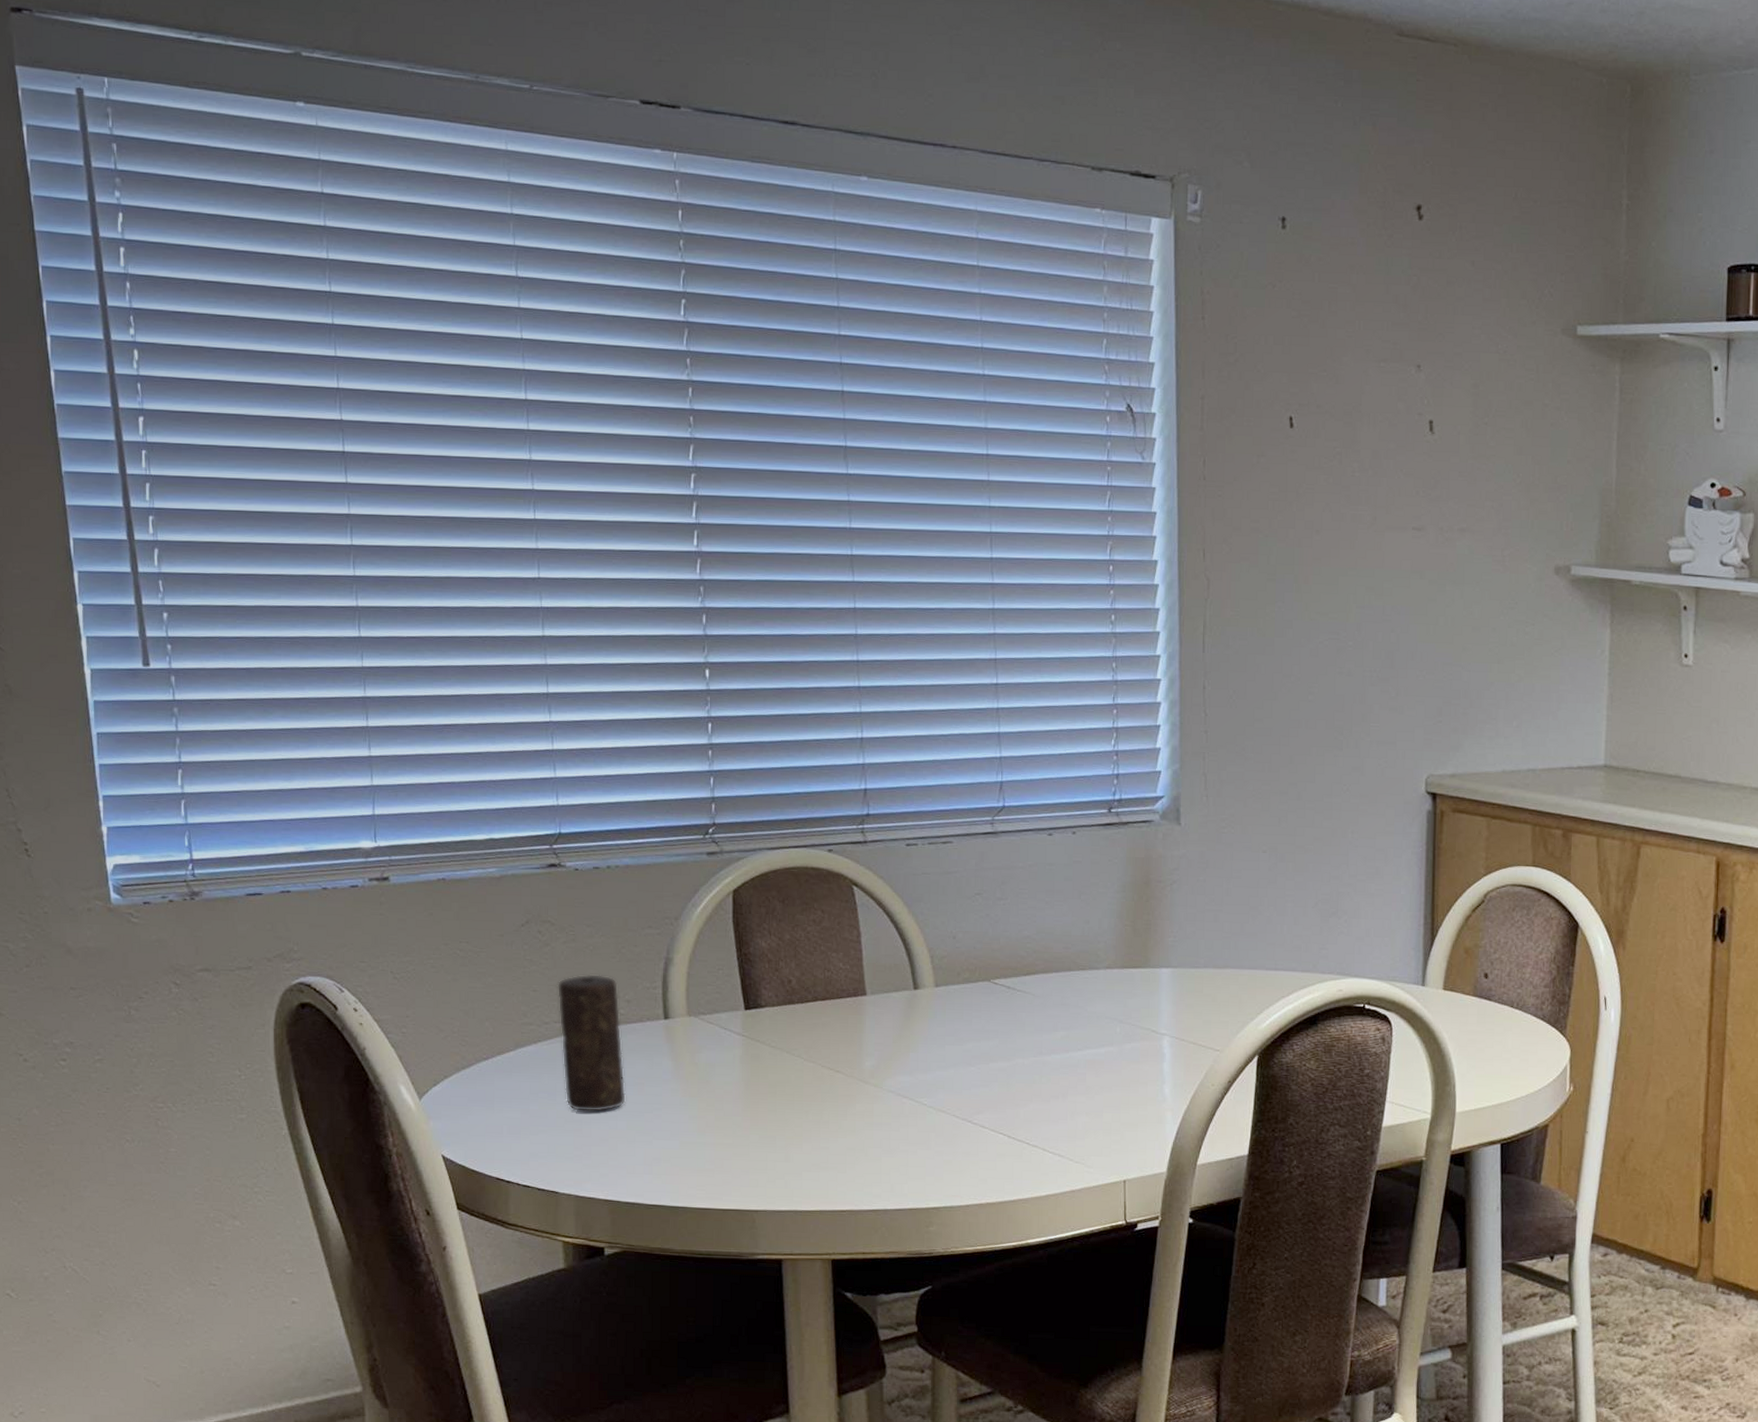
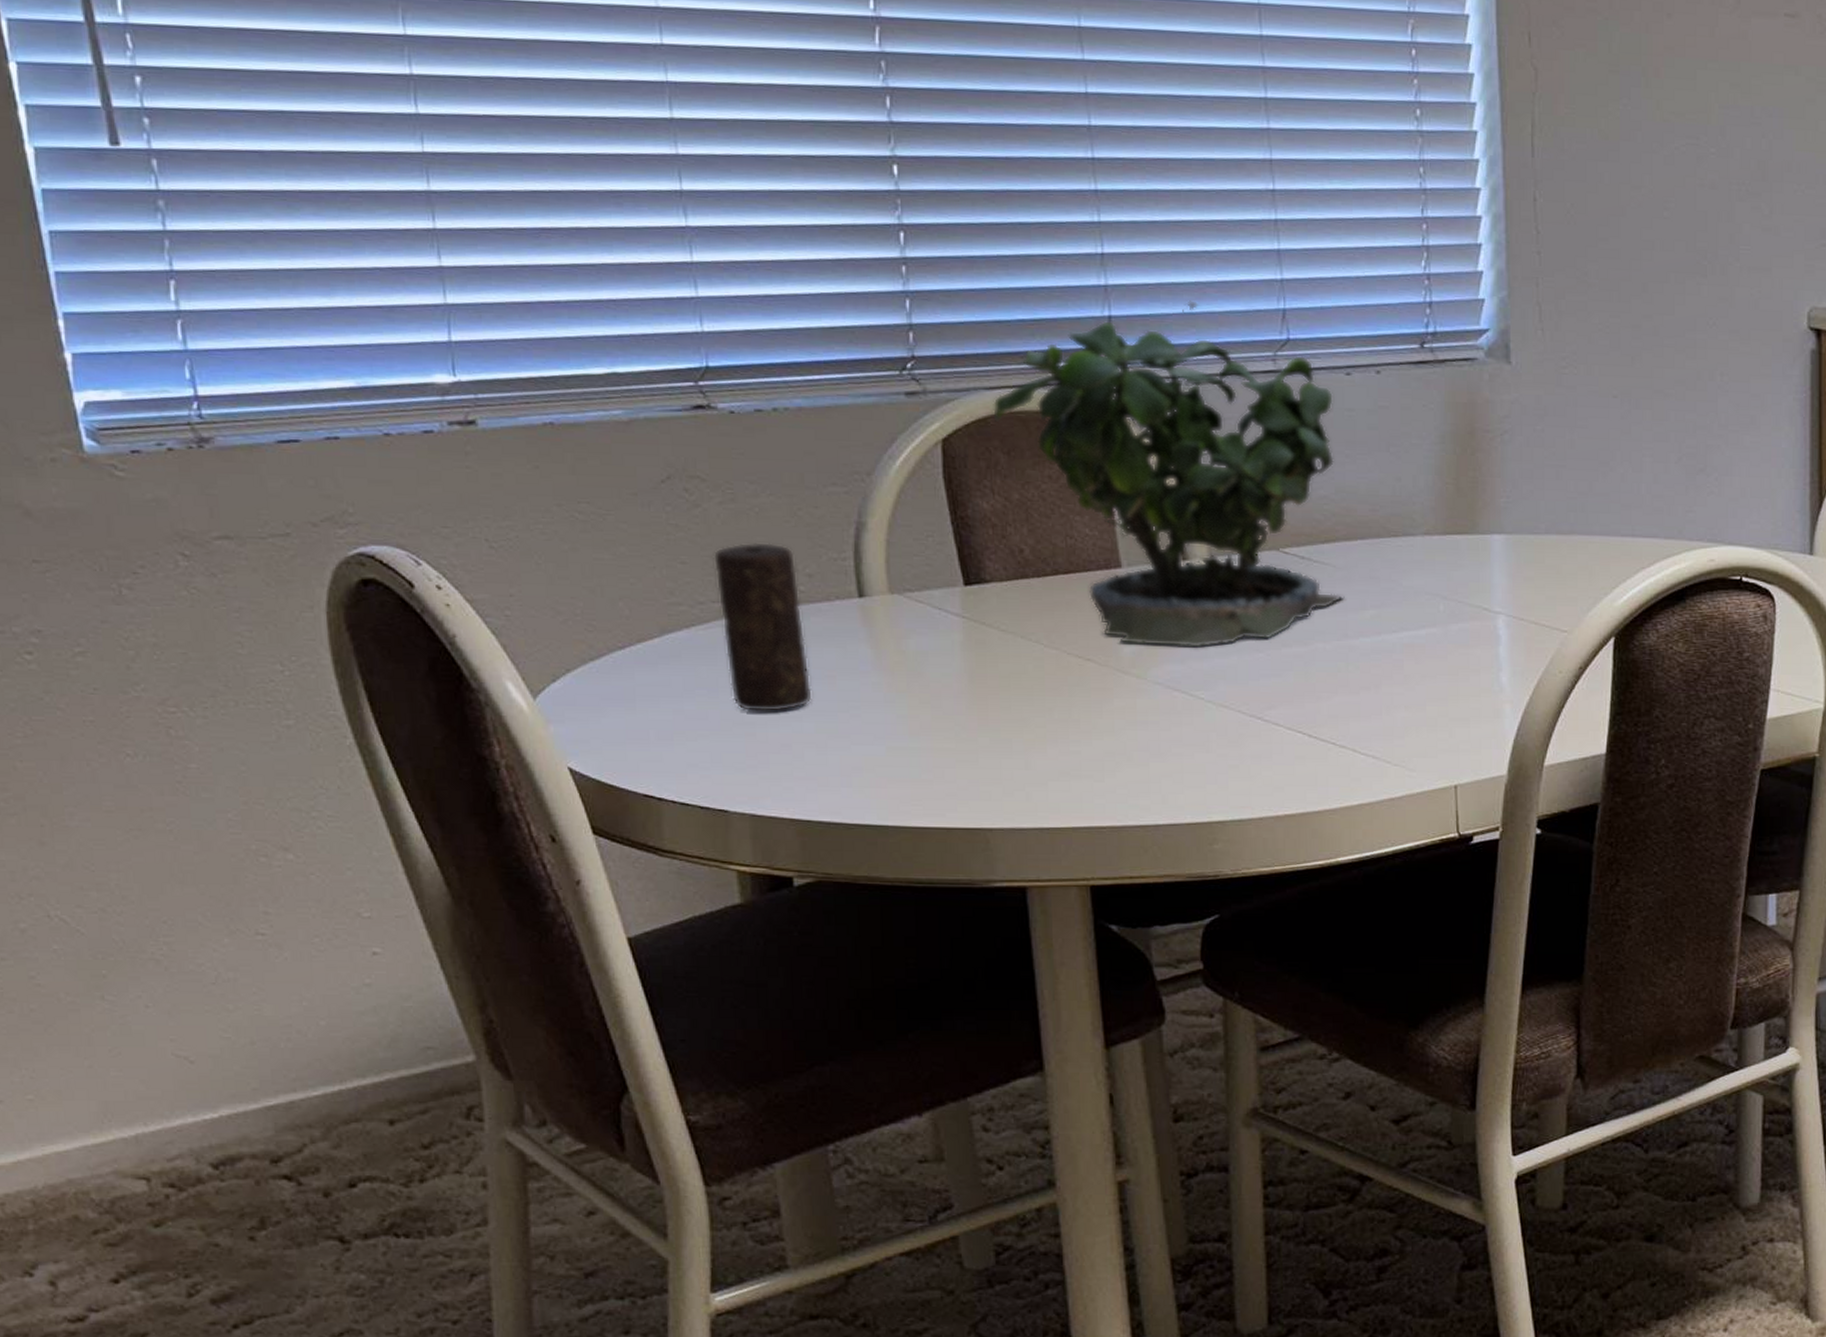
potted plant: none [772,774,1041,1062] -> present [992,299,1345,648]

